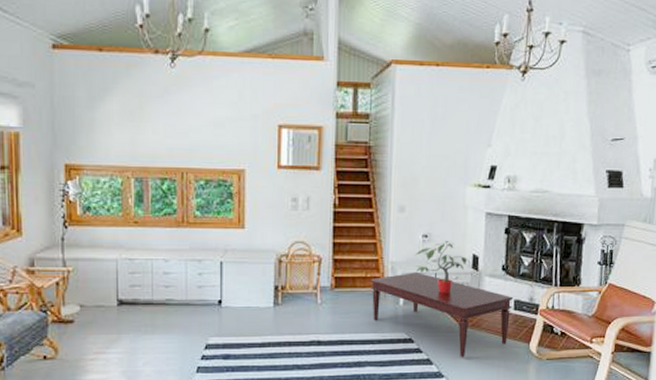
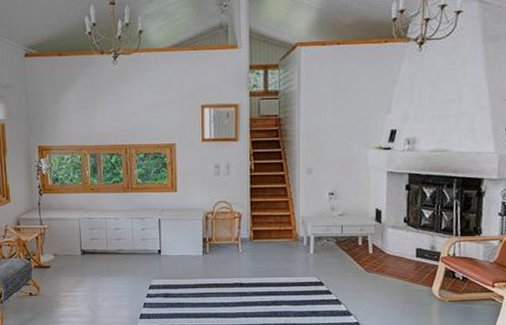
coffee table: present [370,272,514,358] -> none [283,225,416,299]
potted plant: present [414,240,470,293] -> none [322,197,374,242]

